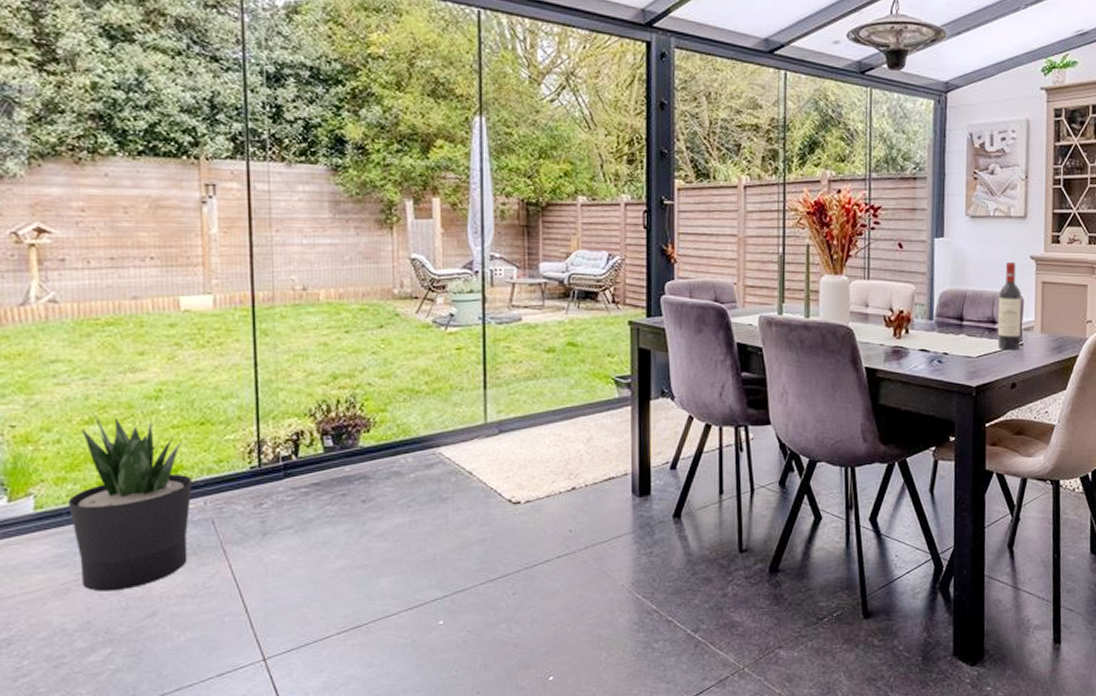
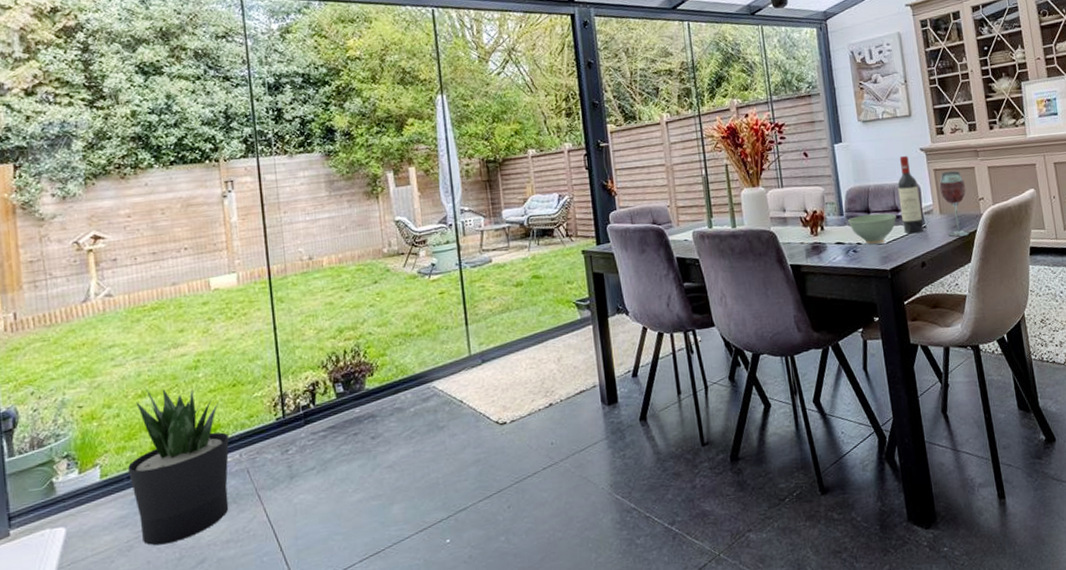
bowl: none [937,323,993,357] -> present [848,213,897,244]
wineglass: none [1045,287,1075,360] -> present [939,171,970,237]

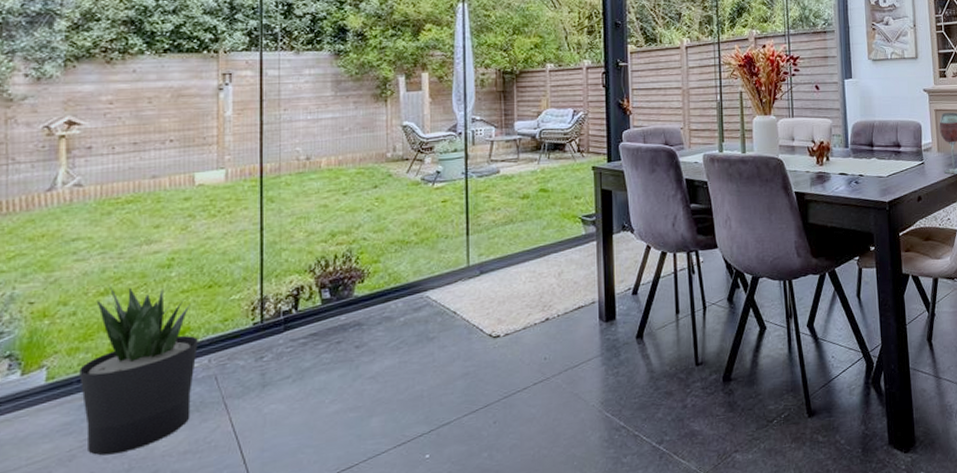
bowl: present [848,213,897,244] -> none [852,148,898,177]
wine bottle: present [897,155,924,234] -> none [900,94,922,169]

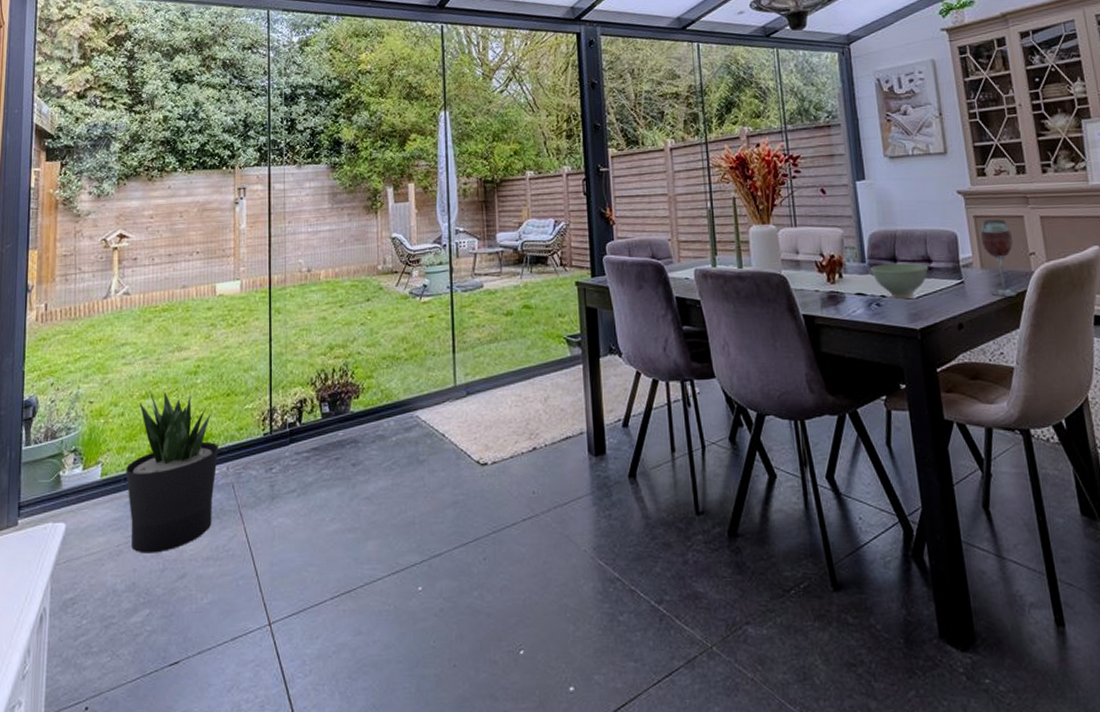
bowl: none [852,148,898,177] -> present [871,263,929,299]

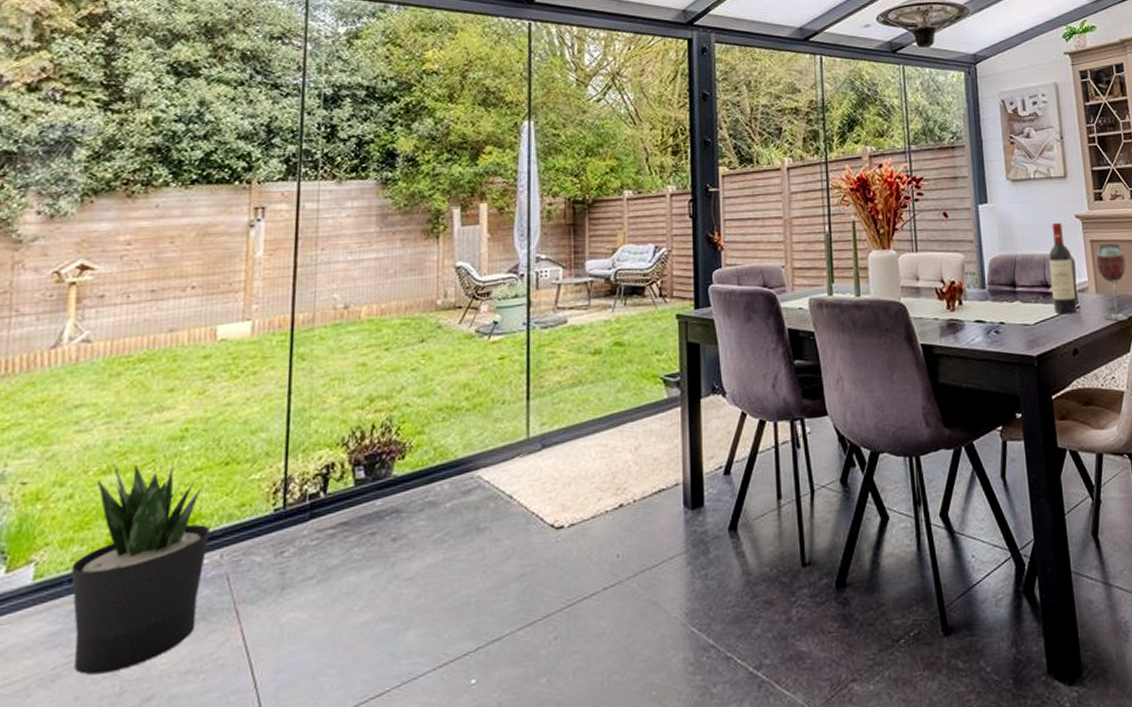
bowl: present [871,263,929,299] -> none [990,288,1047,325]
wine bottle: none [929,198,962,290] -> present [1048,222,1078,315]

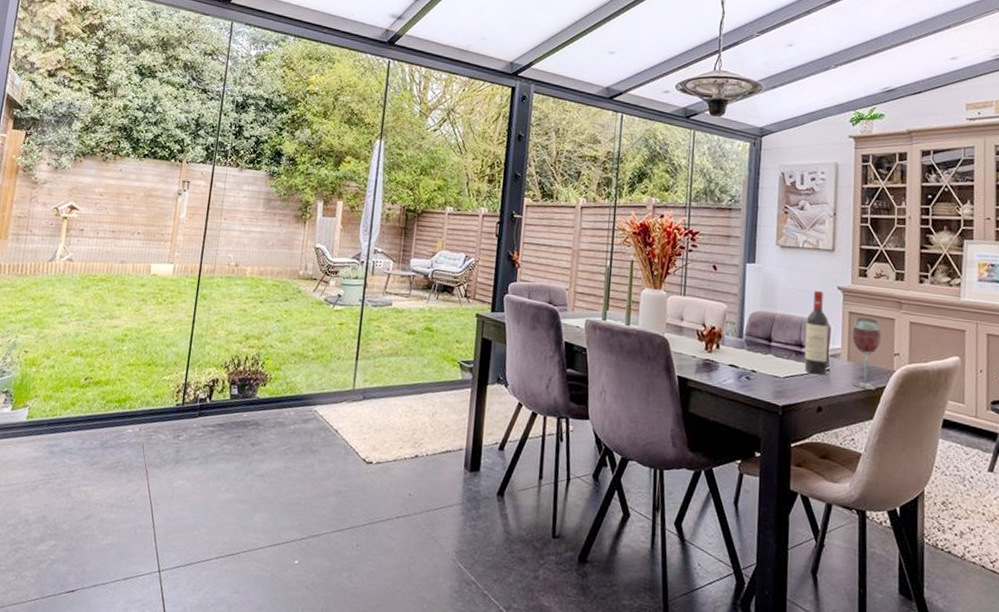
planter: present [71,461,210,675] -> none [46,348,135,493]

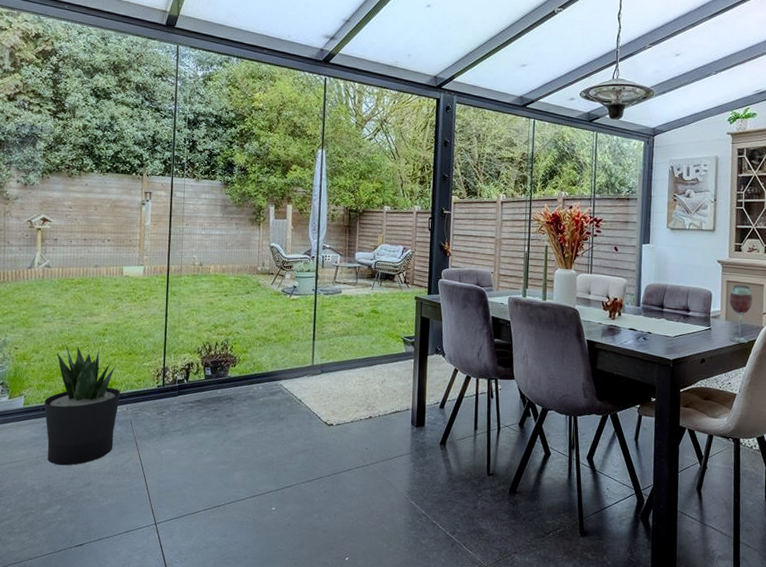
planter: none [46,348,135,493] -> present [44,342,120,466]
wine bottle: present [804,290,829,375] -> none [690,264,711,333]

